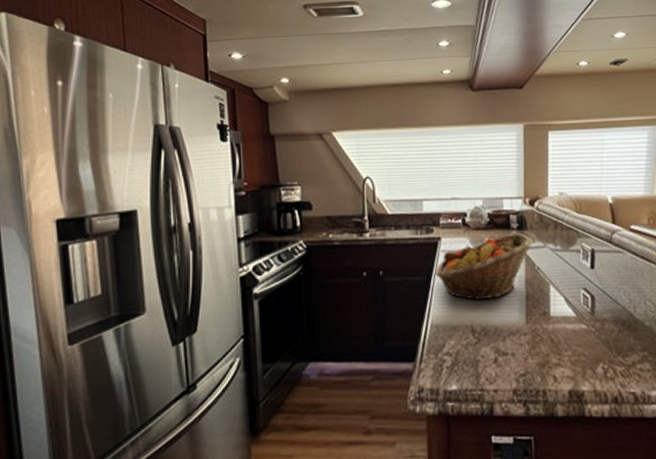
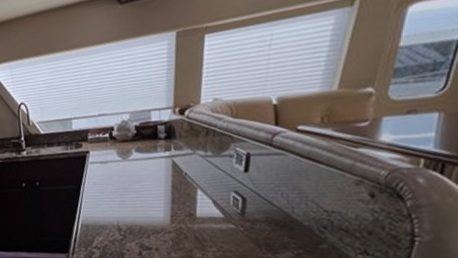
fruit basket: present [435,233,535,301] -> none [84,142,183,205]

